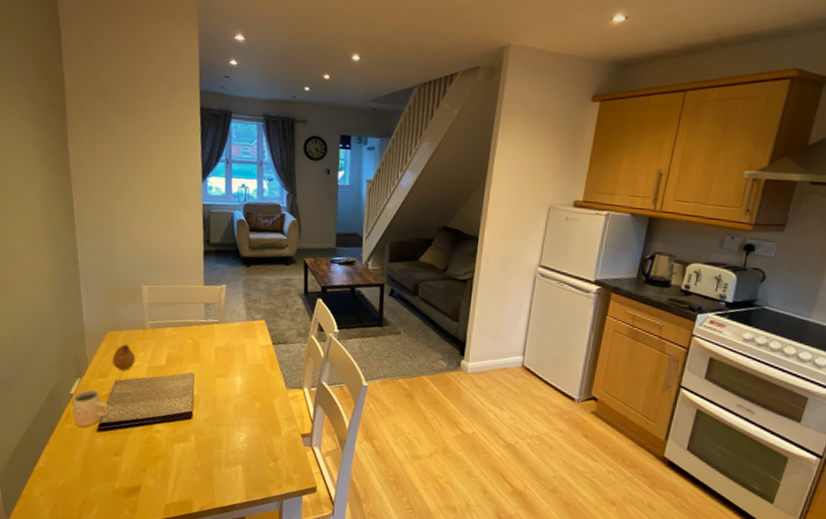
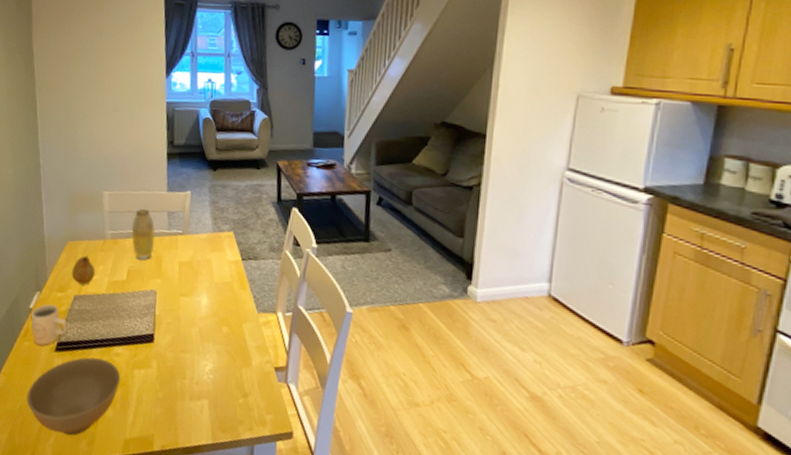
bowl: none [69,435,161,506] -> present [26,357,121,436]
vase: none [170,301,193,347] -> present [131,209,156,260]
kettle: present [640,251,676,288] -> none [708,150,760,199]

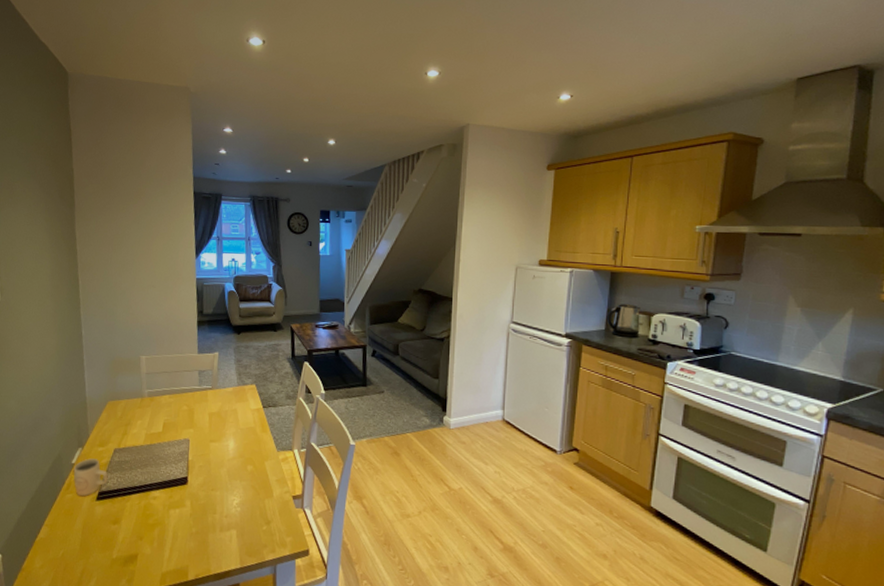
bowl: present [26,357,121,436] -> none [69,502,158,576]
fruit: present [71,255,95,285] -> none [111,412,134,439]
vase: present [131,209,156,260] -> none [166,370,188,413]
kettle: none [708,150,760,199] -> present [607,304,640,339]

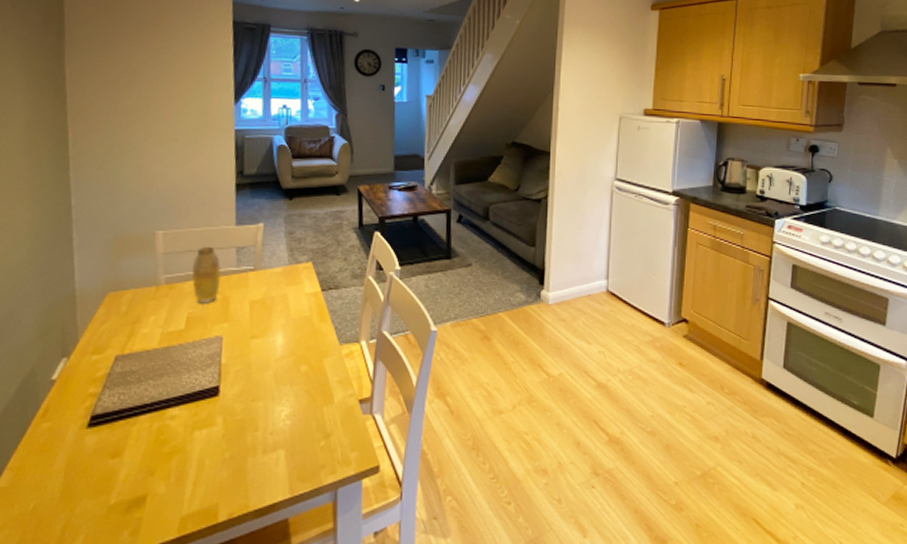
mug: present [73,458,108,497] -> none [53,371,106,424]
vase: none [166,370,188,413] -> present [191,247,222,304]

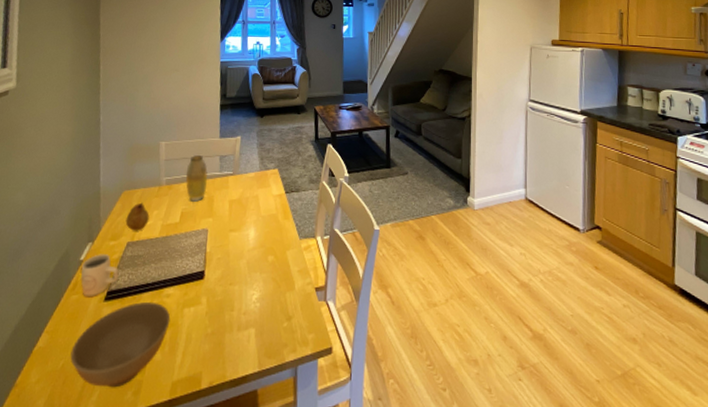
bowl: none [44,425,177,529] -> present [70,301,171,388]
mug: none [53,371,106,424] -> present [80,254,119,298]
fruit: none [112,306,145,342] -> present [125,202,150,231]
kettle: present [715,157,748,195] -> none [618,81,650,114]

